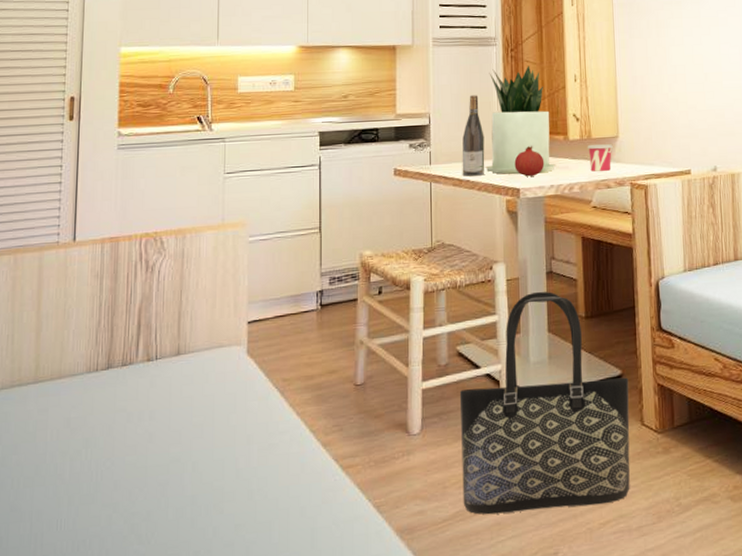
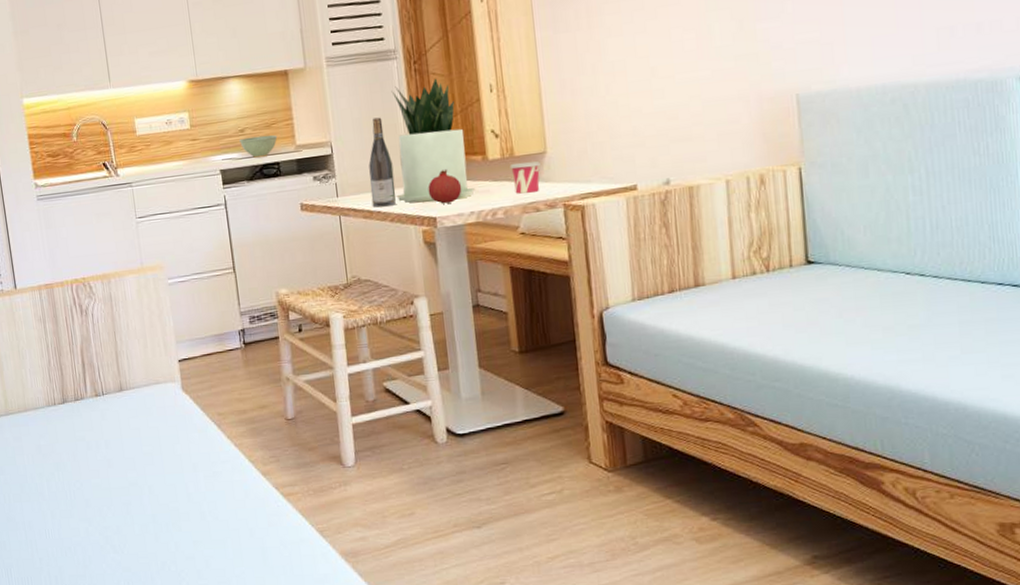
bowl: none [342,102,379,124] -> present [240,135,278,159]
tote bag: present [459,291,630,515] -> none [390,325,579,544]

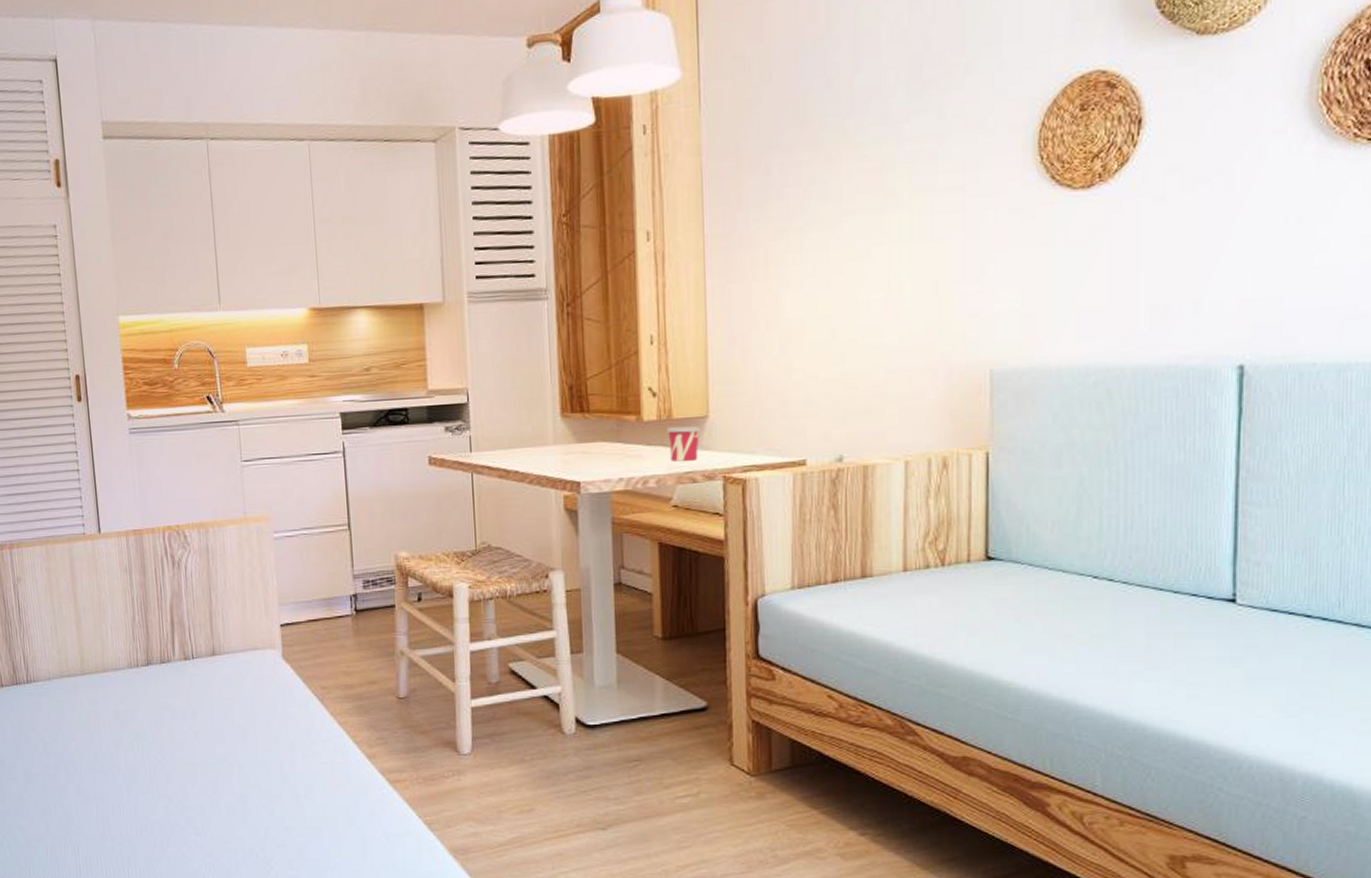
bowl: present [240,135,278,159] -> none [364,376,408,403]
wine bottle: present [368,117,396,208] -> none [508,364,537,467]
planter: present [391,78,476,203] -> none [537,324,627,464]
fruit: present [428,170,462,204] -> none [573,429,611,467]

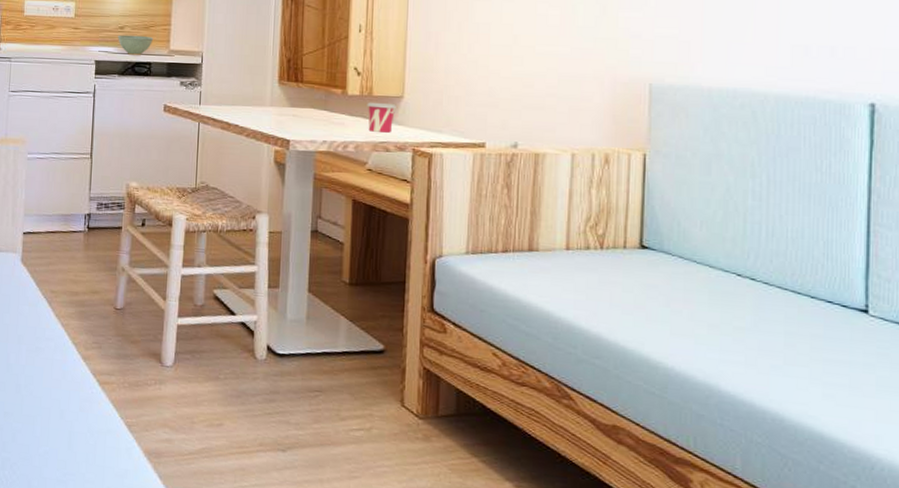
bowl: none [364,376,408,403] -> present [118,35,154,56]

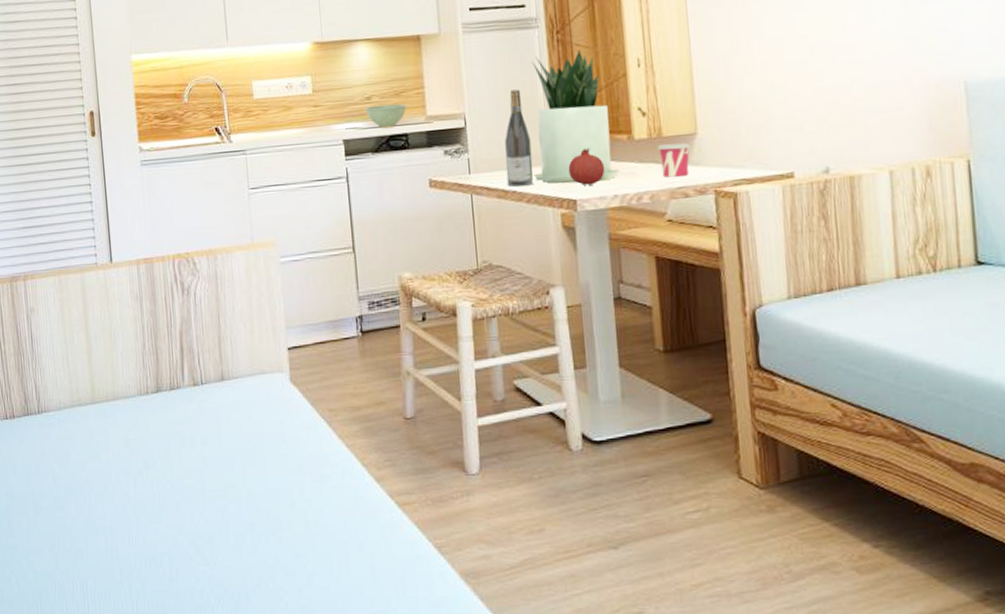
wine bottle: none [231,37,257,122] -> present [505,89,534,187]
planter: none [255,10,331,126] -> present [531,50,620,183]
fruit: none [286,97,319,129] -> present [568,148,605,185]

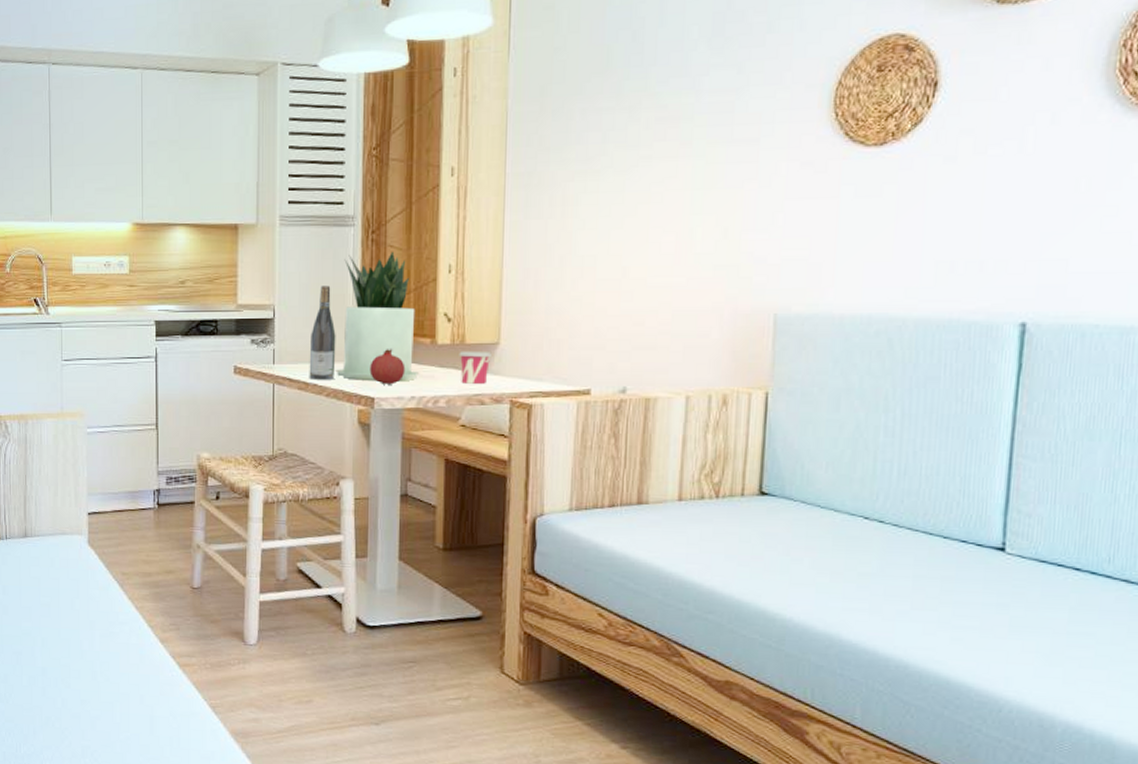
bowl: present [365,104,407,129] -> none [179,290,219,314]

